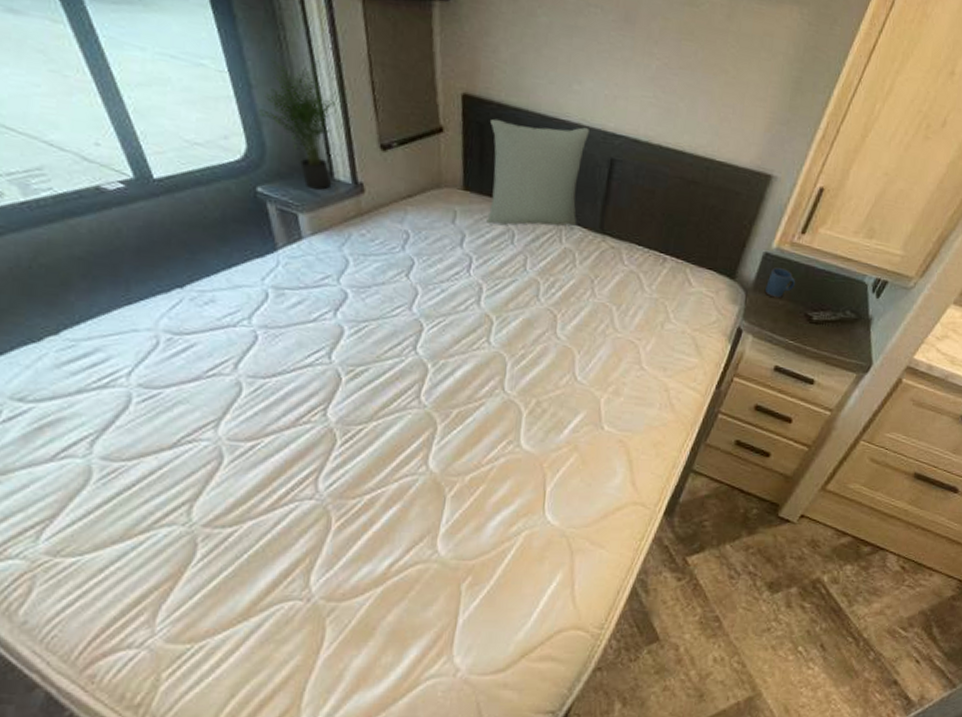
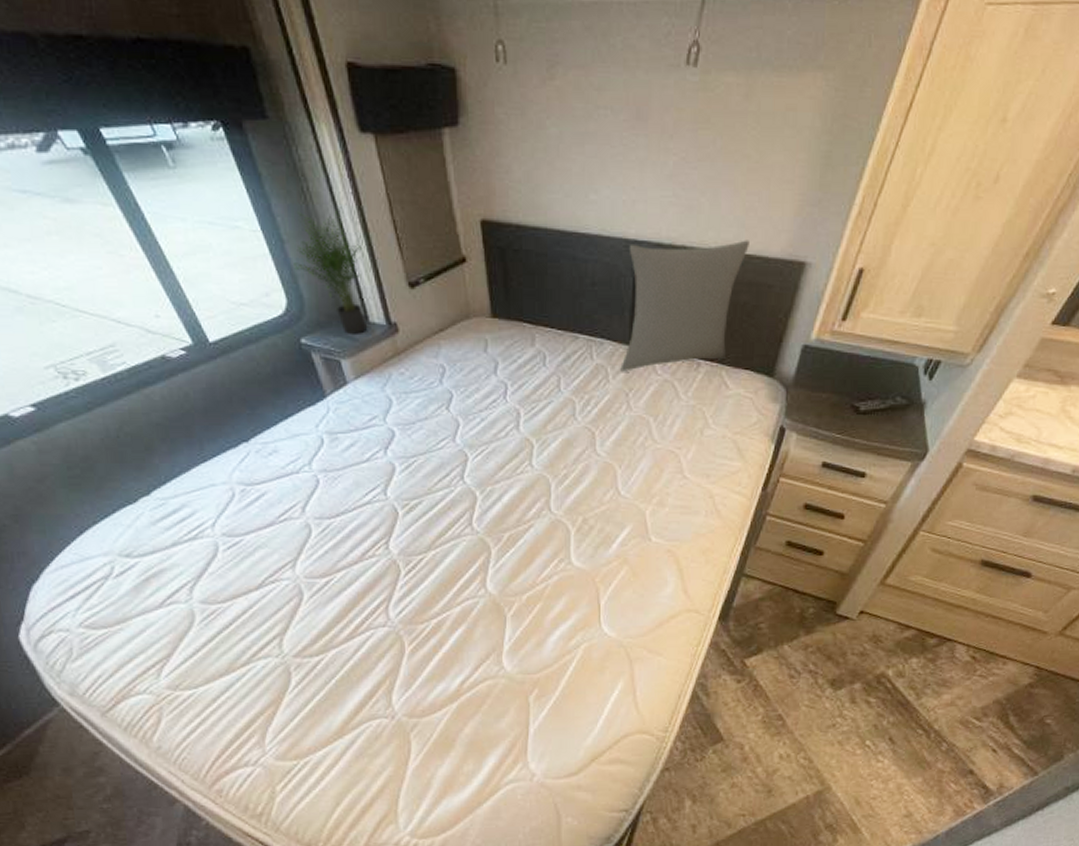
pillow: present [486,118,589,226] -> none [510,238,610,349]
pillow: none [588,136,722,259] -> present [620,240,749,372]
mug: present [765,267,796,298] -> none [807,360,839,392]

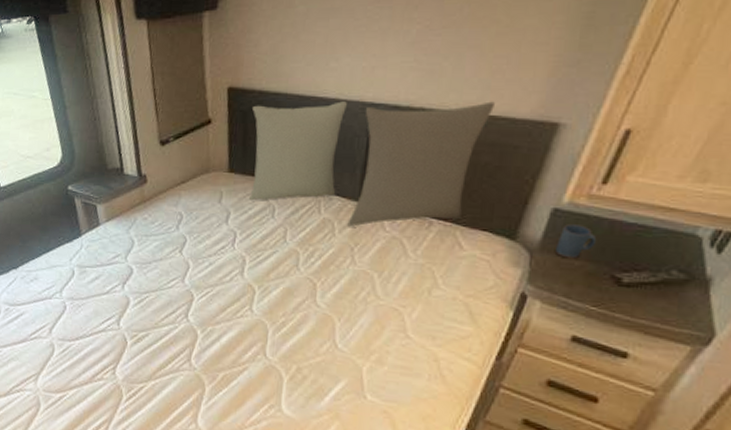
potted plant: present [294,207,367,334] -> none [71,79,127,184]
pillow: none [510,238,610,349] -> present [249,101,347,201]
mug: none [807,360,839,392] -> present [556,224,597,259]

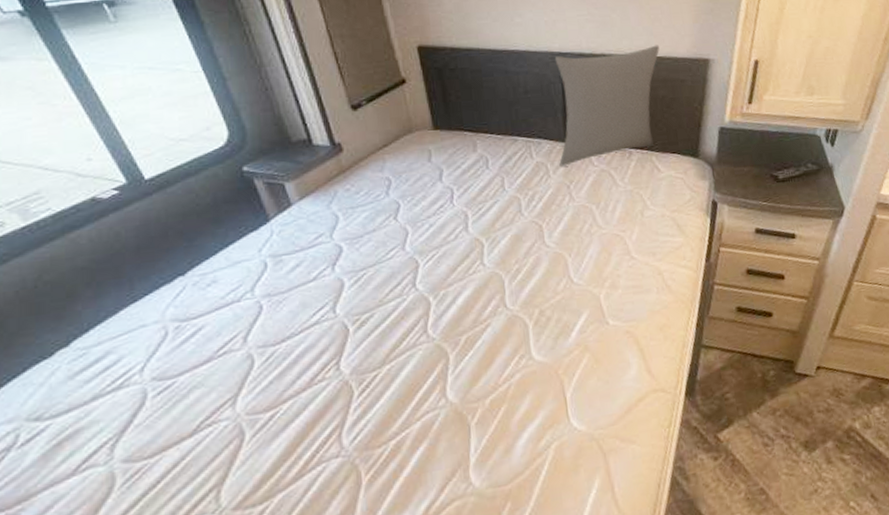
pillow: present [249,101,347,201] -> none [446,53,544,156]
mug: present [556,224,597,259] -> none [728,138,755,167]

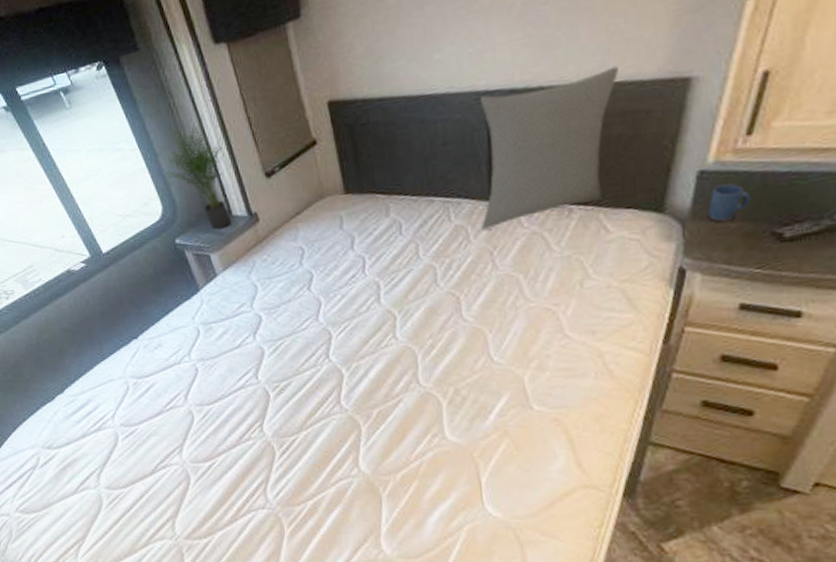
potted plant: none [236,45,311,158] -> present [166,114,231,230]
mug: none [728,138,755,167] -> present [708,183,751,222]

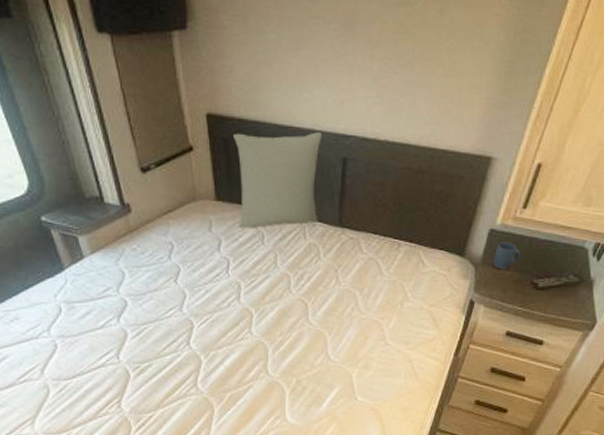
potted plant: present [166,114,231,230] -> none [35,99,102,213]
pillow: none [357,94,464,221] -> present [232,132,322,229]
pillow: present [479,66,618,230] -> none [330,136,443,250]

